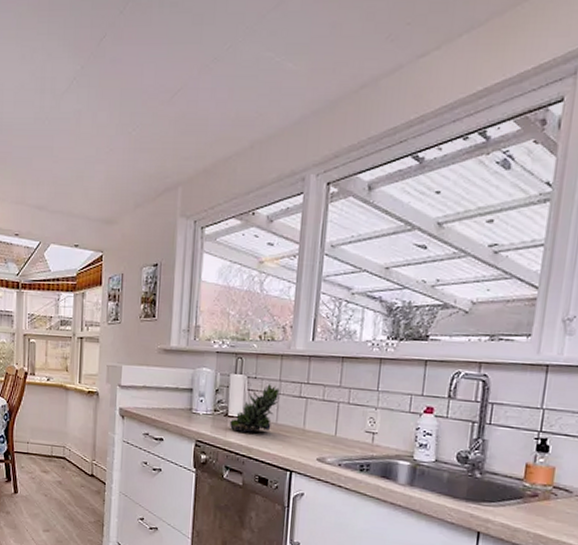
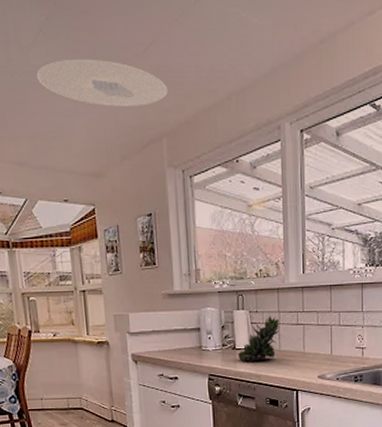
ceiling light: none [65,106,190,155] -> present [36,58,169,108]

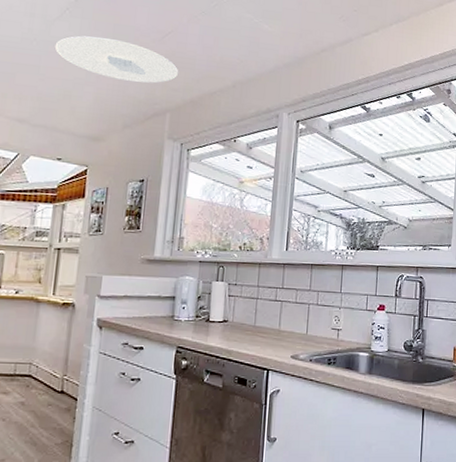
succulent plant: present [238,315,281,362] -> none [211,288,259,336]

